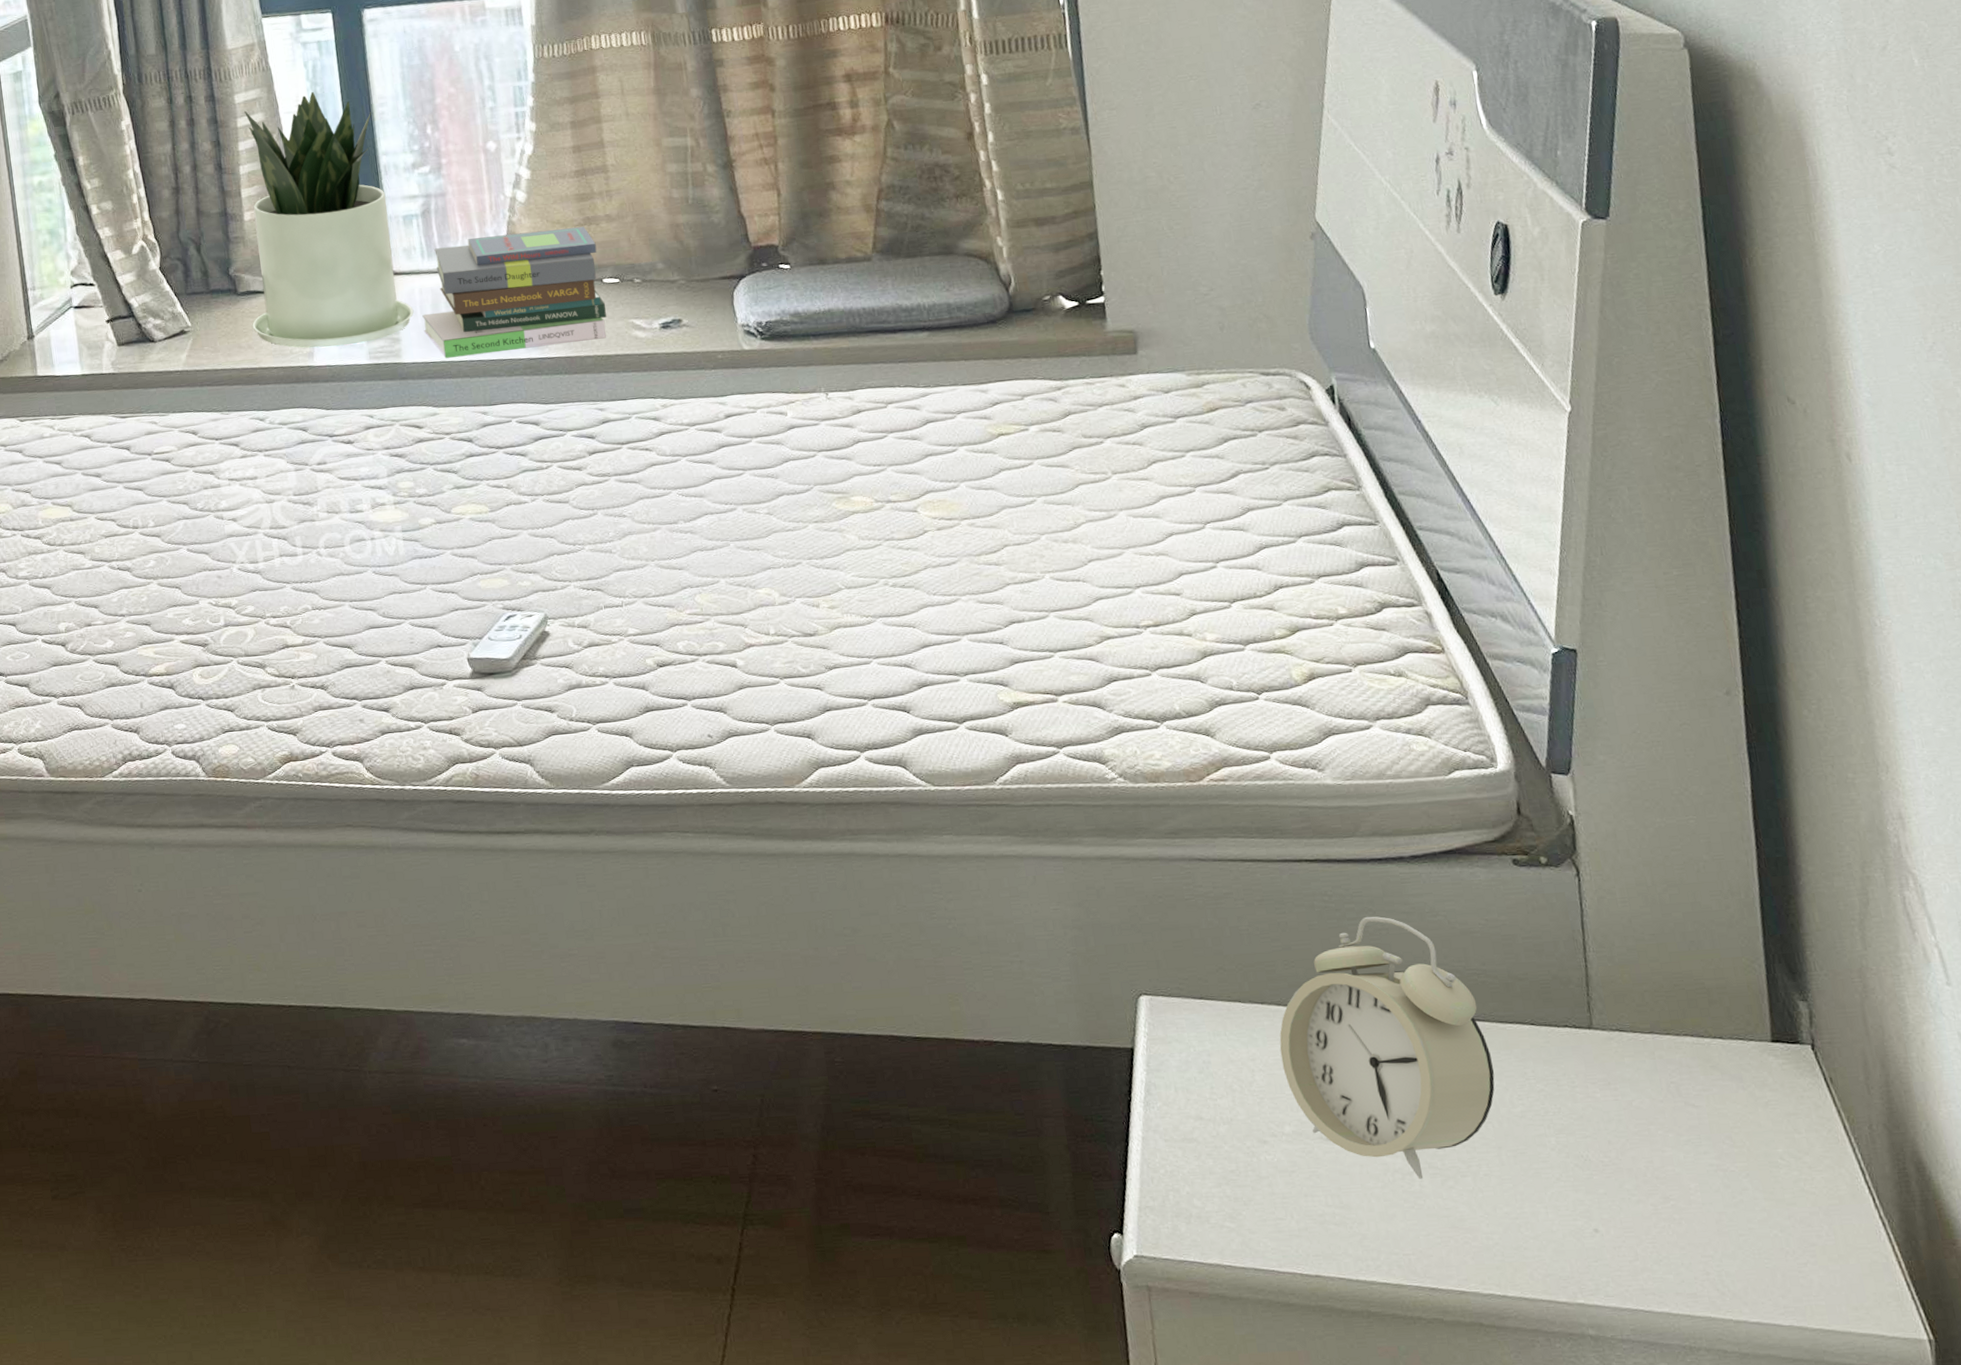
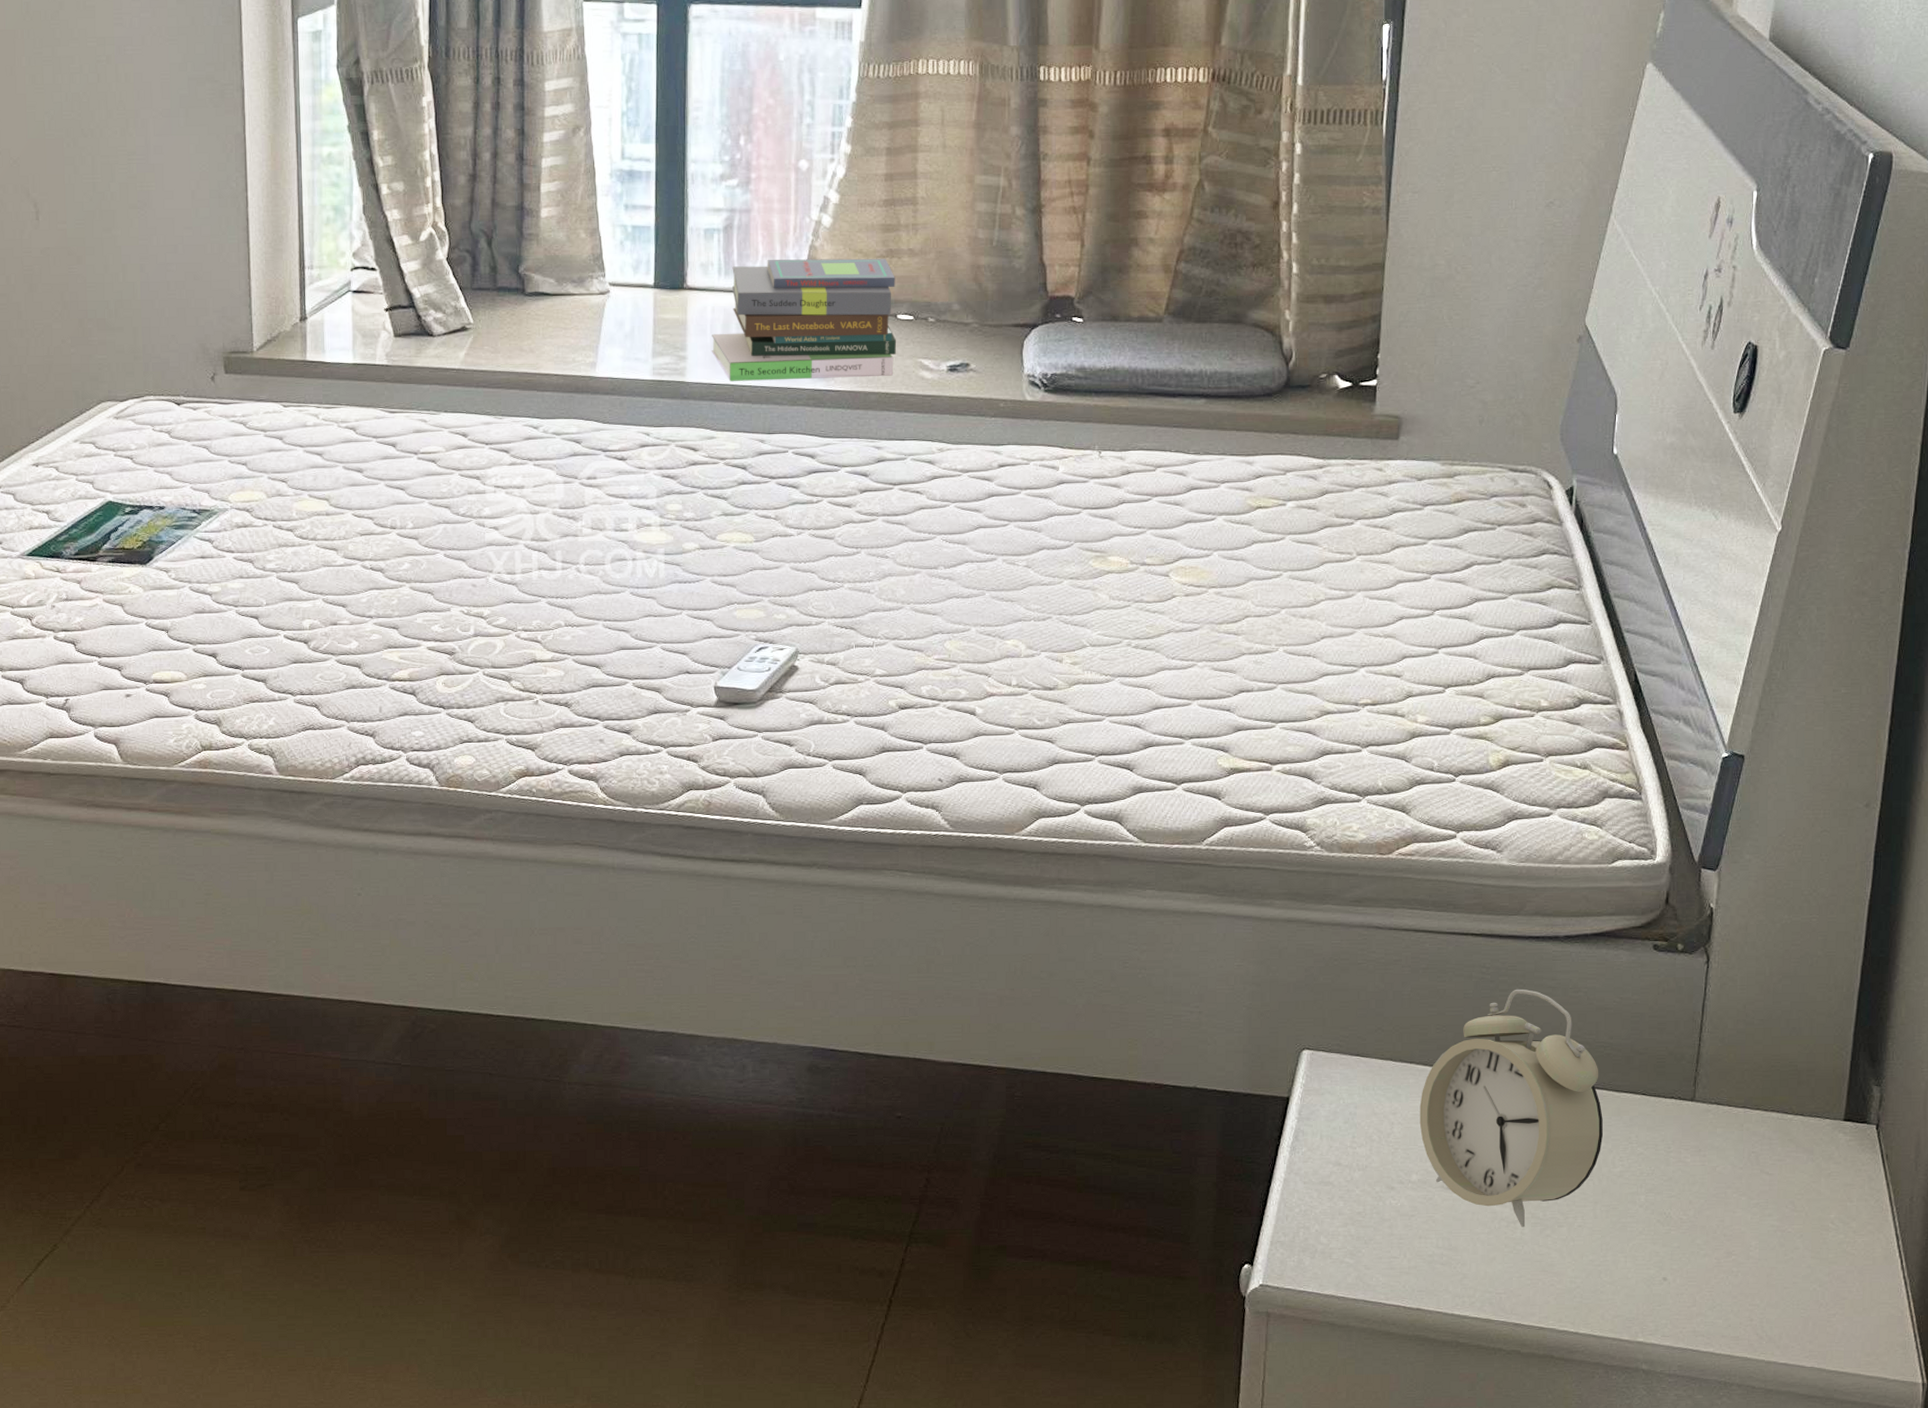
planter: present [244,91,414,348] -> none [537,87,704,359]

